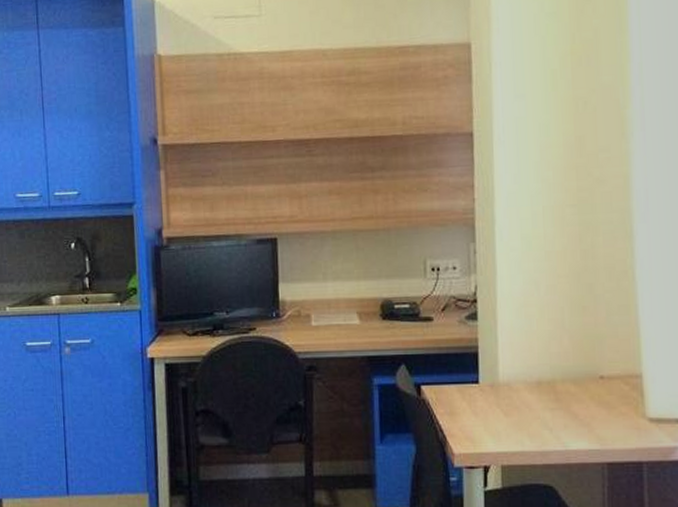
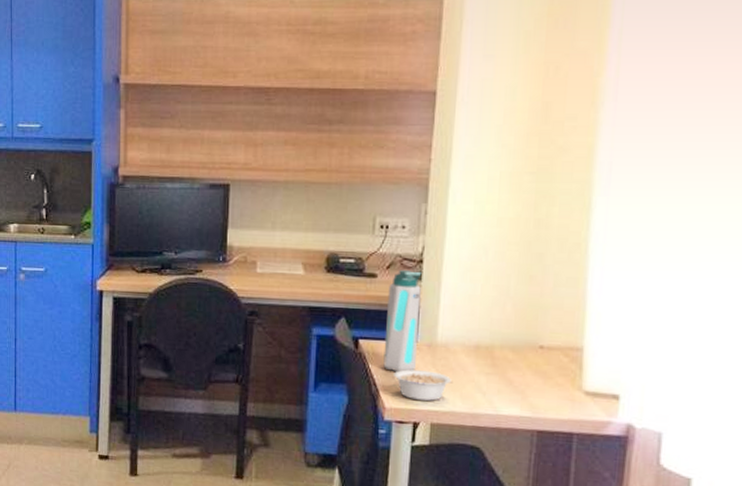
water bottle: none [445,310,481,415] -> present [383,269,422,372]
legume: none [459,412,519,442] -> present [394,369,453,401]

